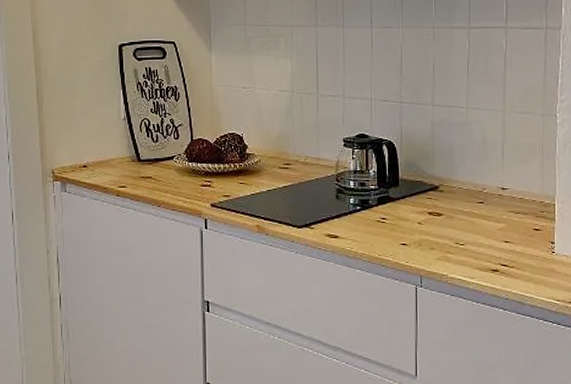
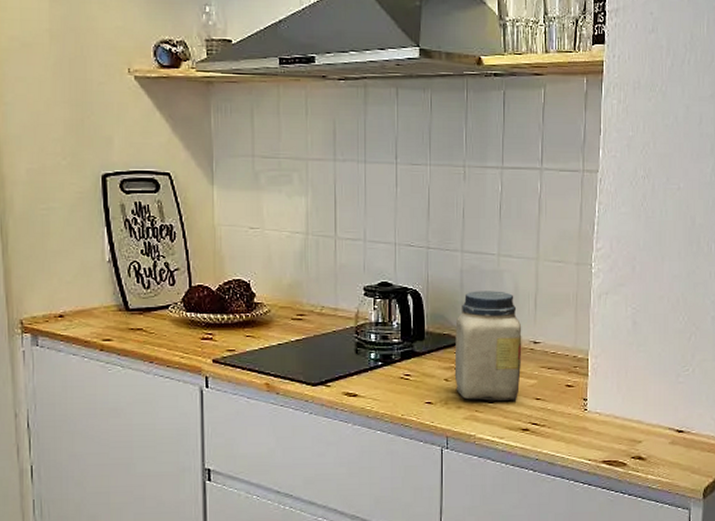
jar: none [427,141,491,244] -> present [454,291,522,402]

